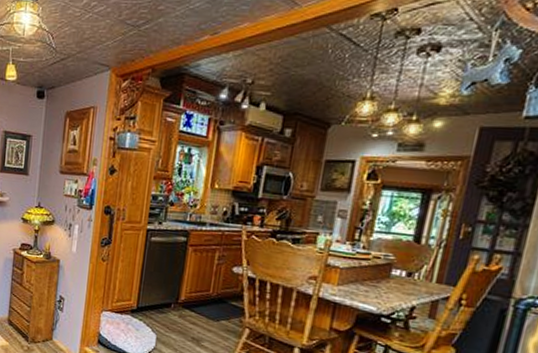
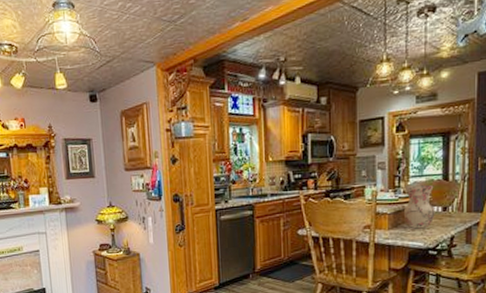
vase: none [358,241,401,292] -> present [403,184,435,229]

